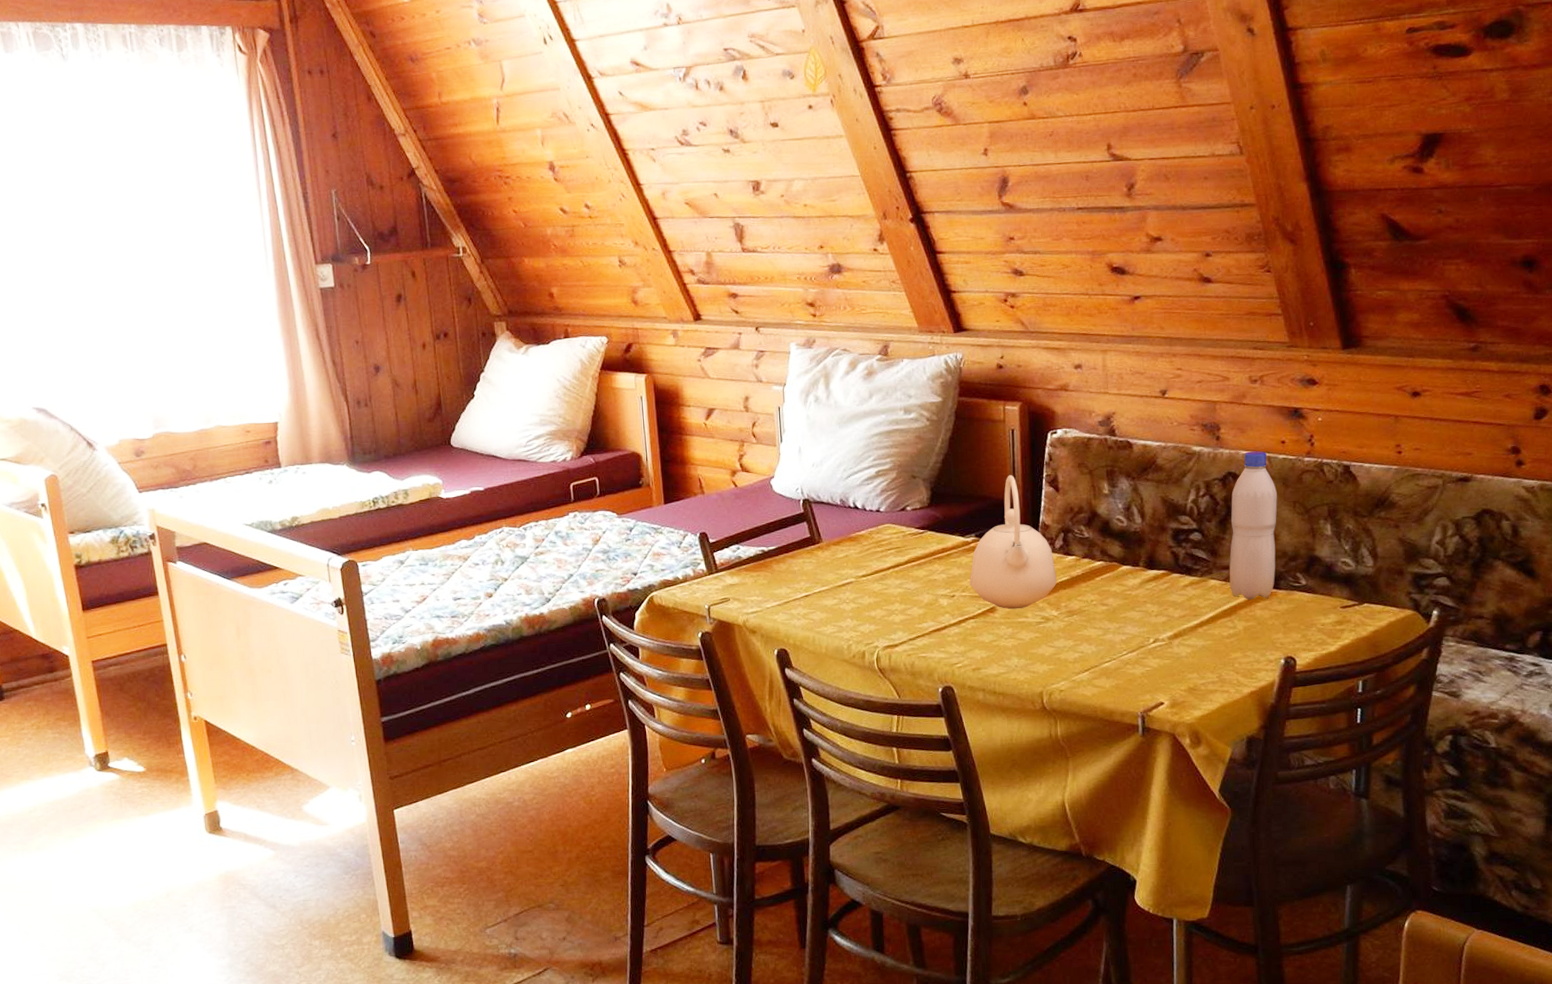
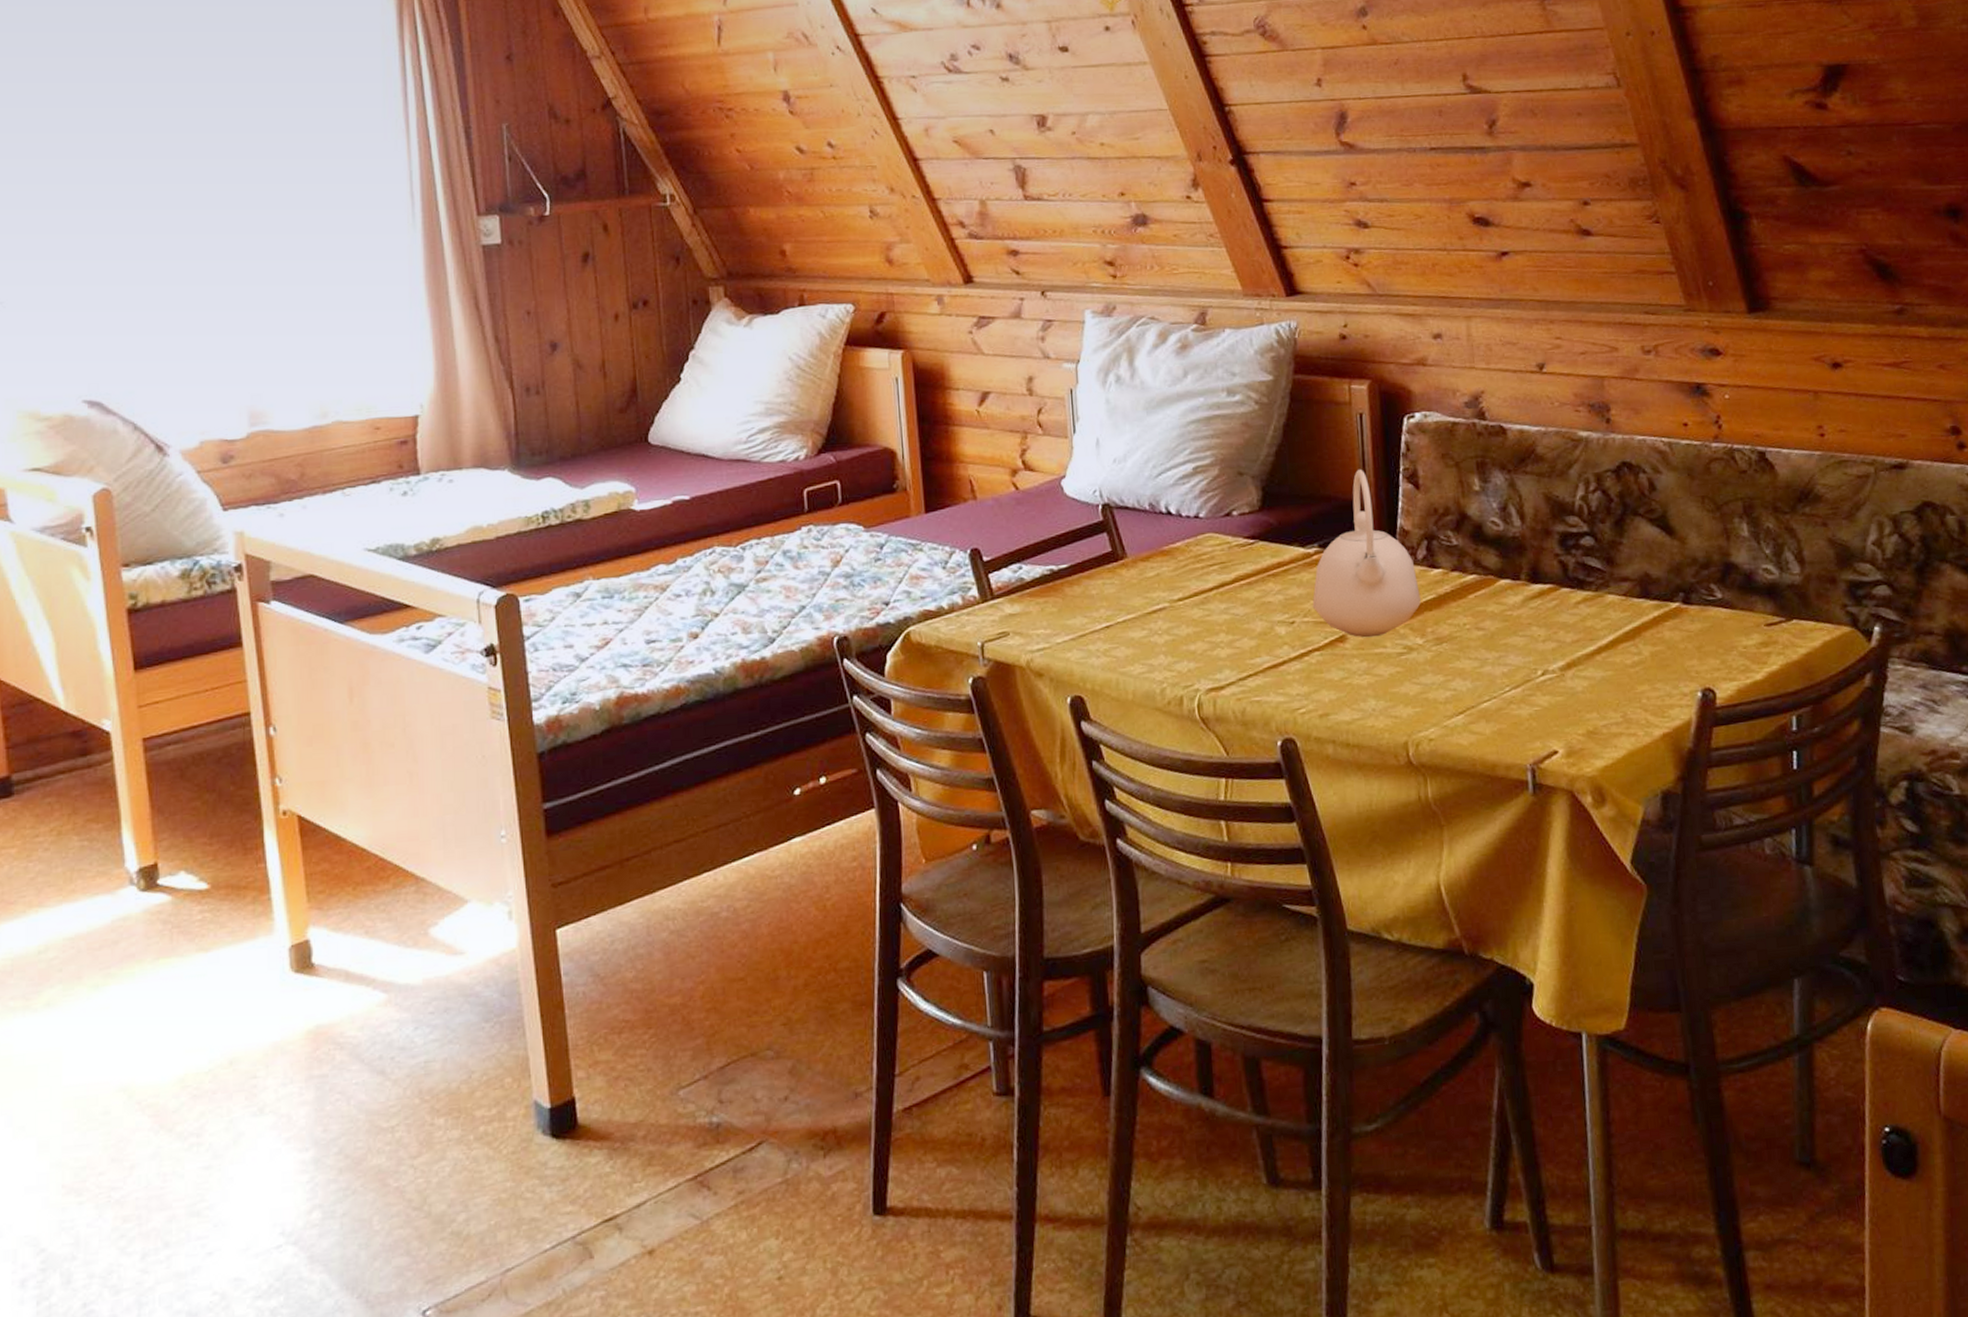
water bottle: present [1229,451,1278,600] -> none [1627,435,1685,619]

